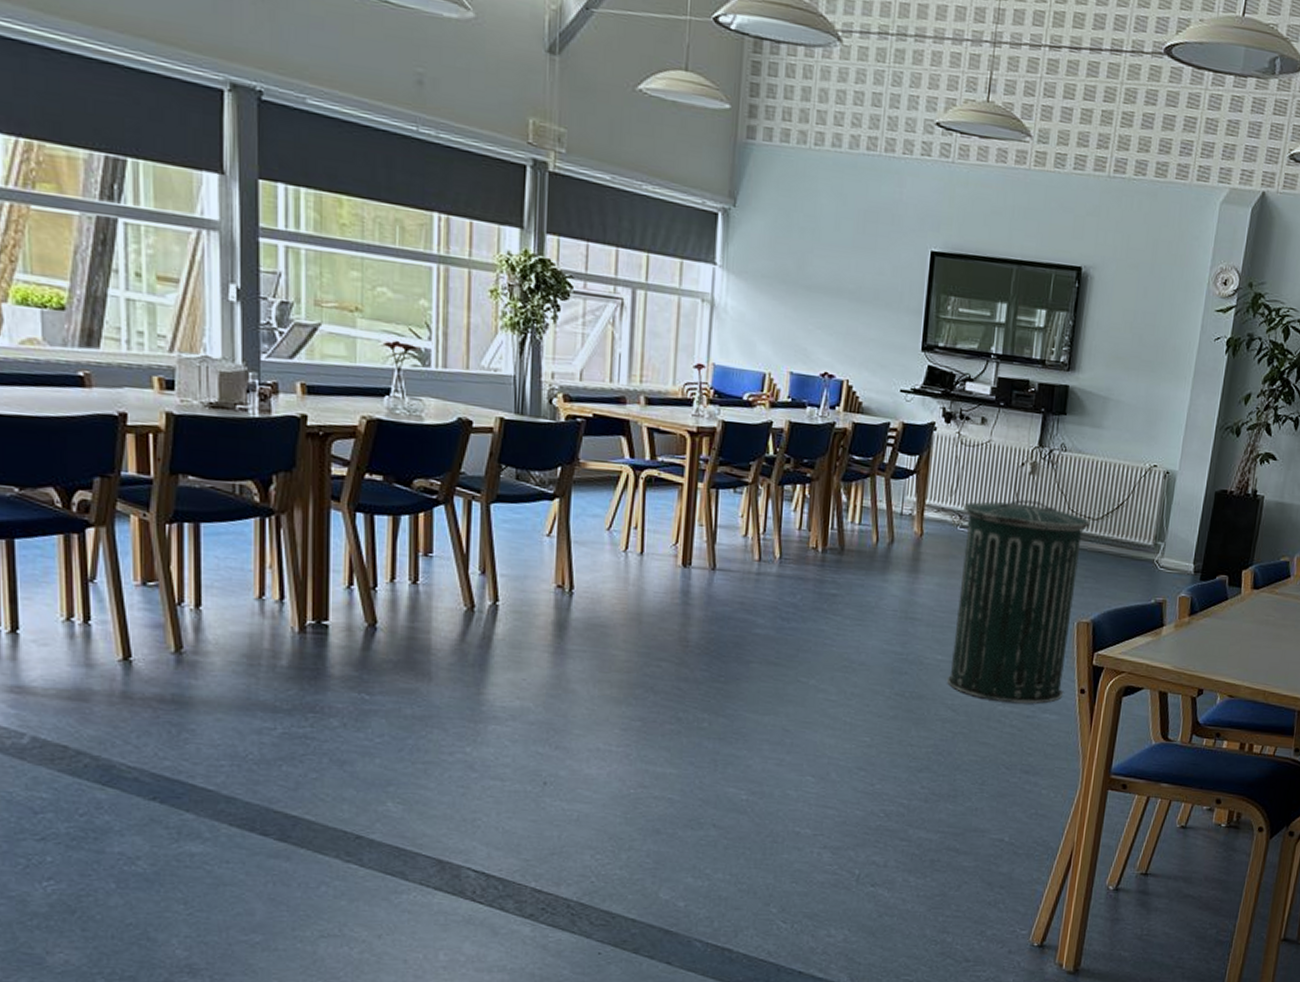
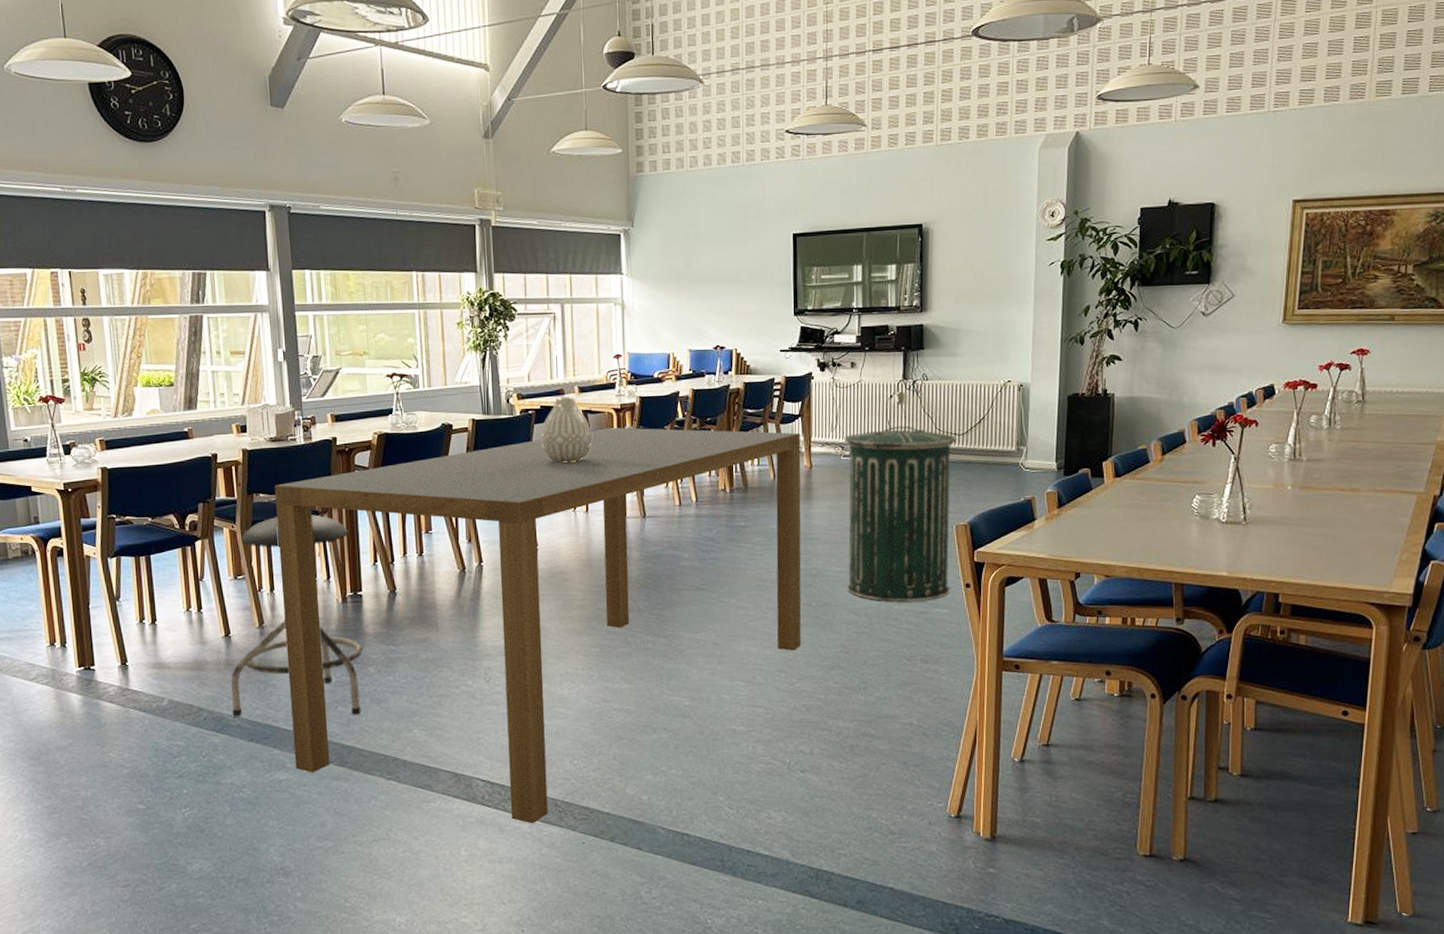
stool: none [127,509,325,778] -> present [230,514,364,717]
dining table: none [210,453,913,927] -> present [274,427,802,824]
vase: none [589,405,657,491] -> present [540,396,592,463]

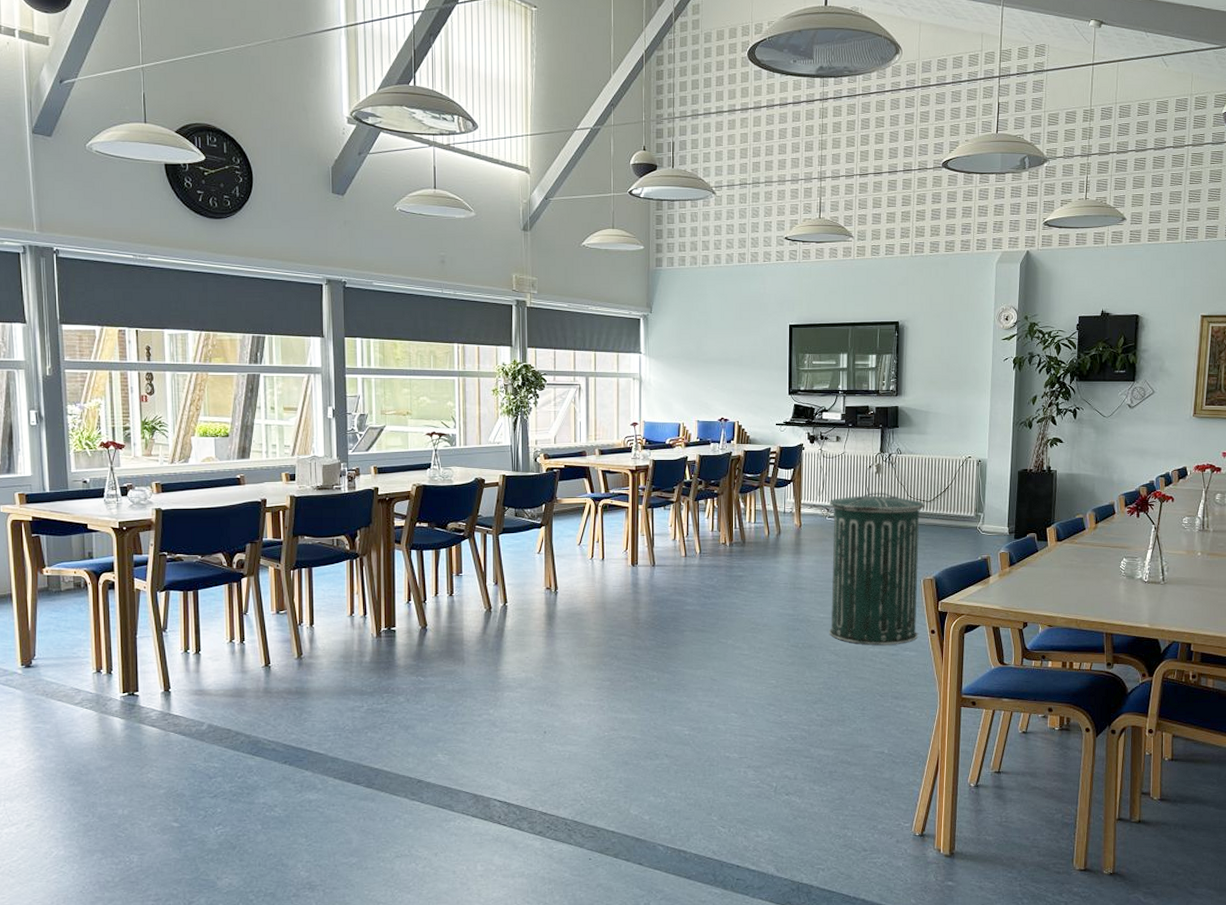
stool: present [230,514,364,717] -> none [268,556,395,741]
dining table: present [274,427,802,824] -> none [318,486,792,842]
vase: present [540,396,592,463] -> none [564,457,609,516]

